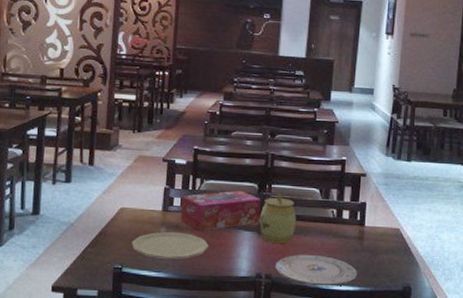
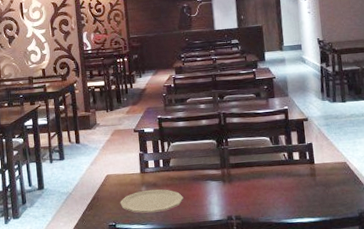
tissue box: present [180,190,261,231] -> none [155,147,222,186]
jar: present [259,193,296,244] -> none [222,145,254,189]
plate: present [275,254,357,288] -> none [242,194,315,223]

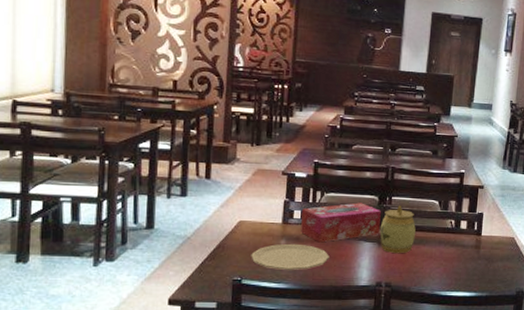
tissue box: none [155,147,222,186] -> present [301,202,381,243]
jar: none [222,145,254,189] -> present [379,205,416,254]

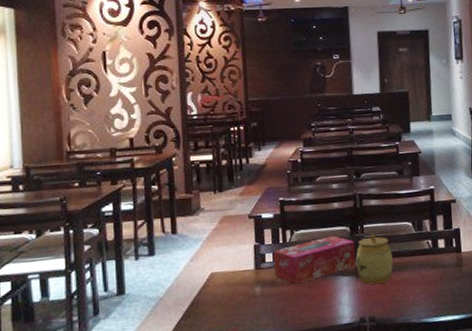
plate: present [251,243,329,270] -> none [227,288,308,320]

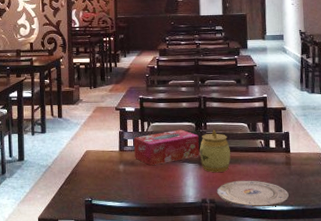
plate: none [378,288,461,323] -> present [217,180,289,209]

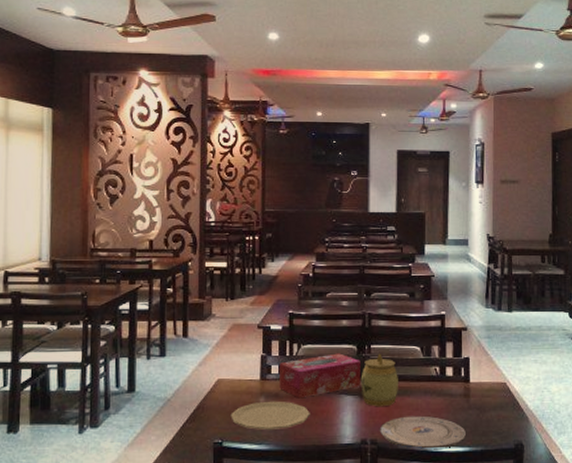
plate: none [97,167,160,191] -> present [230,401,310,430]

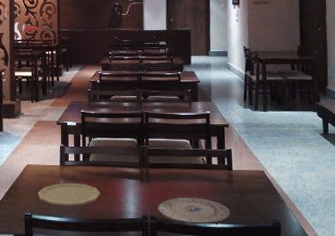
tissue box: present [280,353,360,399] -> none [75,145,141,181]
jar: present [360,354,398,407] -> none [141,146,172,189]

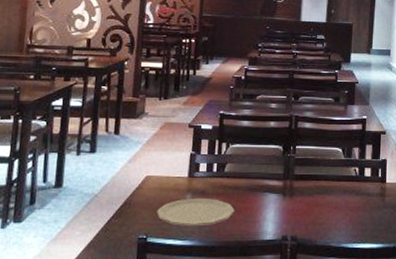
plate: present [158,197,230,226] -> none [300,213,380,247]

